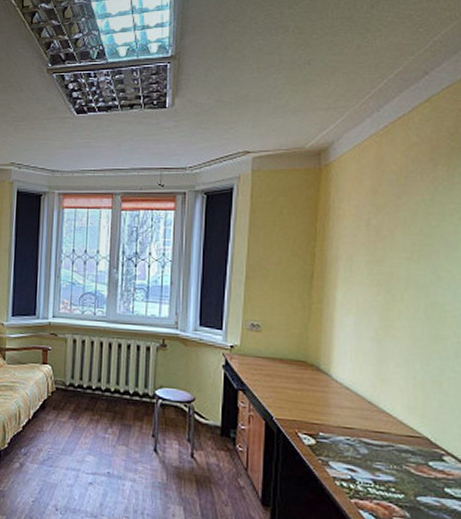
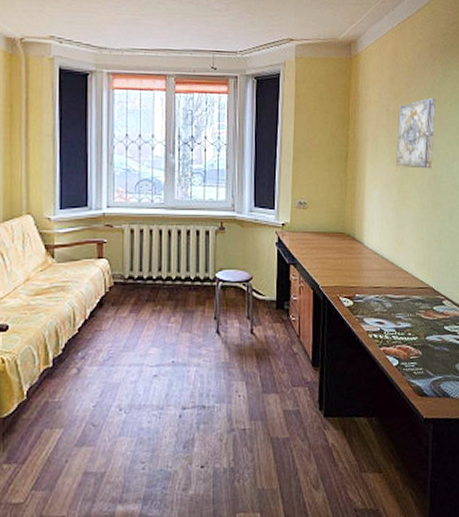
wall art: none [378,210,438,295] -> present [396,98,436,169]

